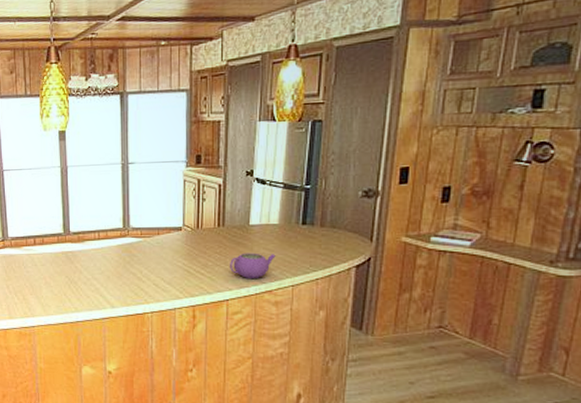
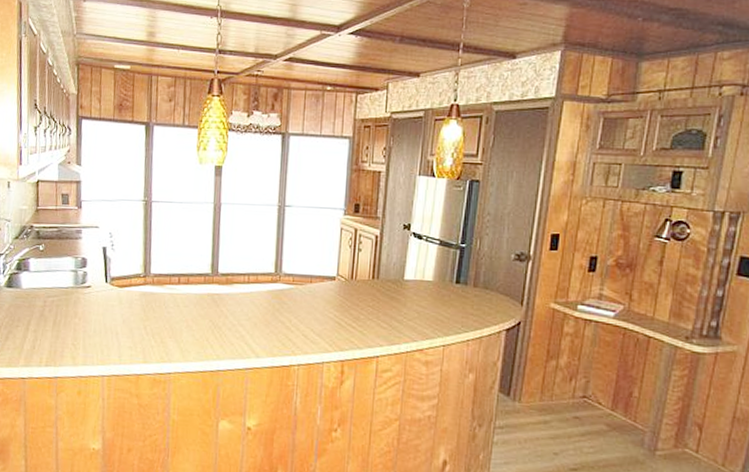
teapot: present [230,253,276,278] -> none [382,308,428,336]

